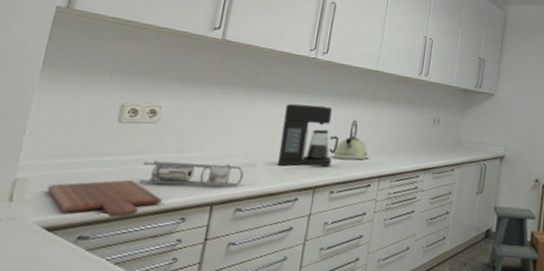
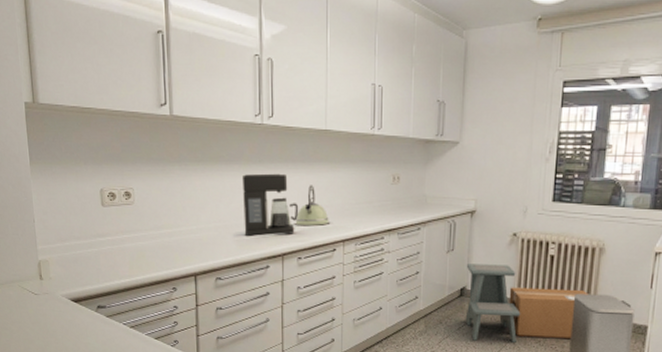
cutting board: present [47,179,162,218] -> none [64,256,154,290]
paper towel holder: present [139,160,244,187] -> none [131,237,217,259]

